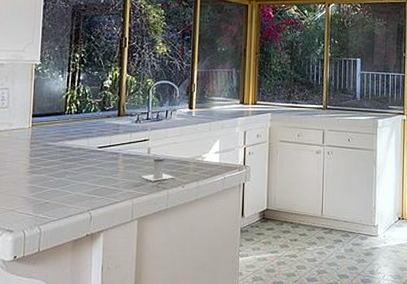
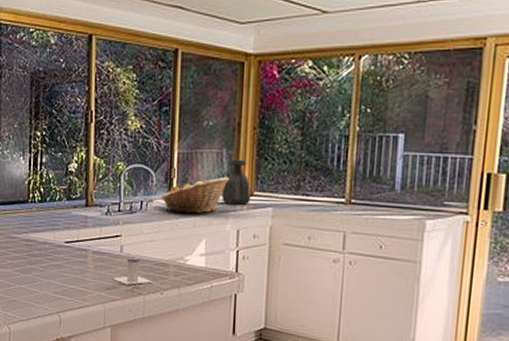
fruit basket: none [183,90,239,120] -> present [160,176,230,214]
bottle: none [232,76,255,112] -> present [222,159,252,205]

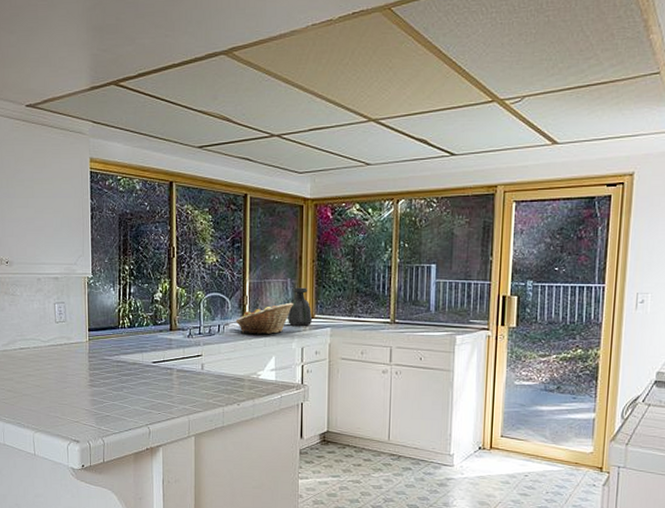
salt shaker: present [113,257,152,285] -> none [196,373,230,398]

